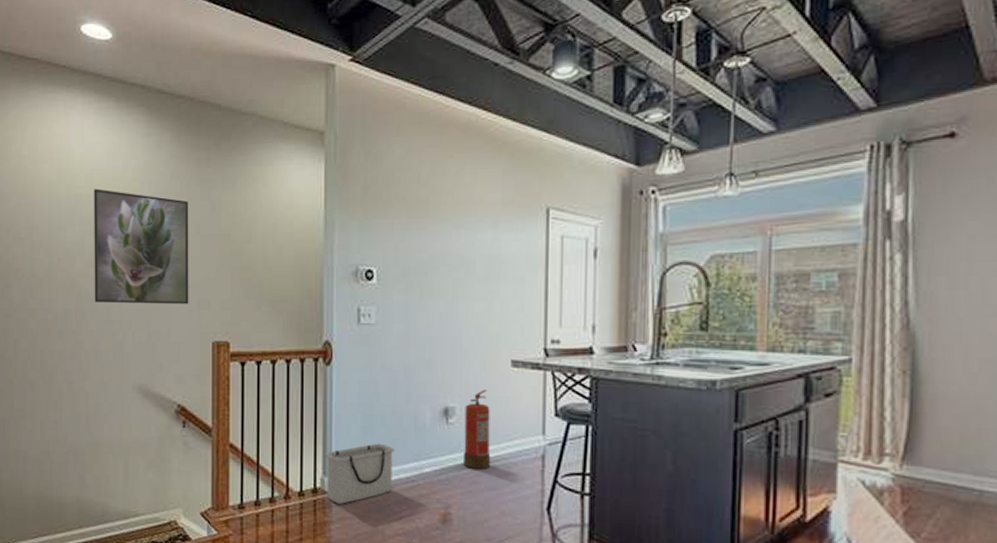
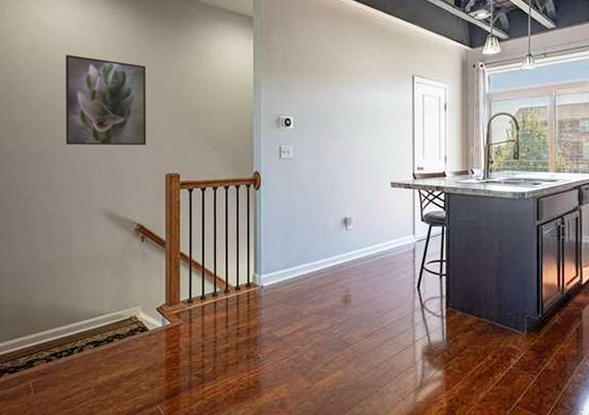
storage bin: present [325,443,394,504] -> none [256,246,308,294]
fire extinguisher: present [464,390,491,469] -> none [359,204,378,261]

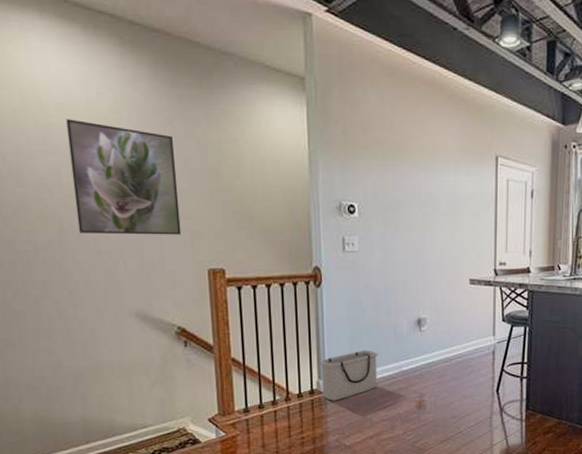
storage bin: none [256,246,308,294] -> present [319,350,378,401]

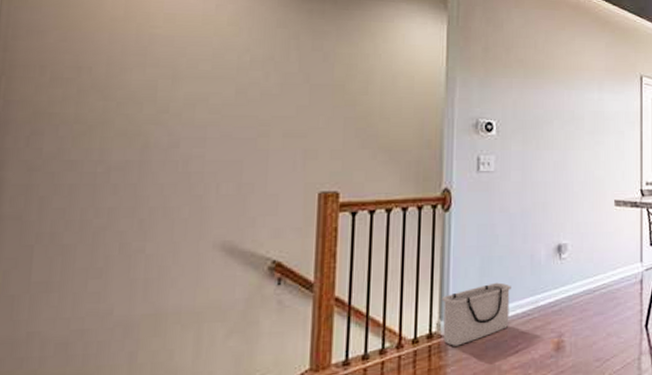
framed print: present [66,119,182,235] -> none [166,30,298,155]

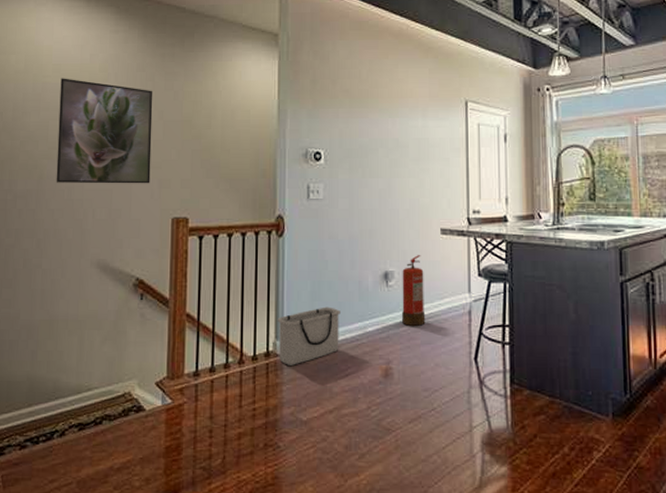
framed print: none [166,30,298,155] -> present [56,78,153,184]
fire extinguisher: none [575,227,598,298] -> present [402,255,426,326]

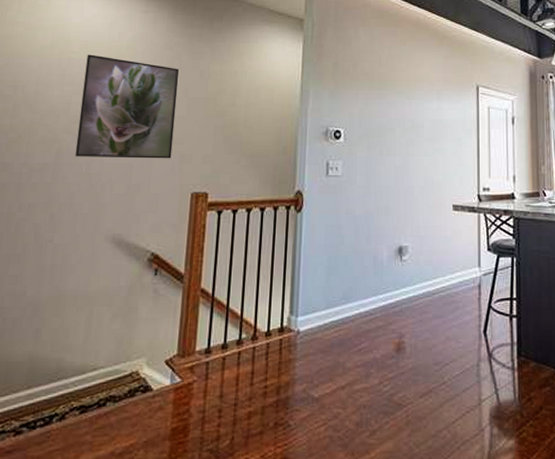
storage bin: present [277,307,341,365] -> none [292,281,355,341]
fire extinguisher: present [402,255,426,326] -> none [415,230,438,300]

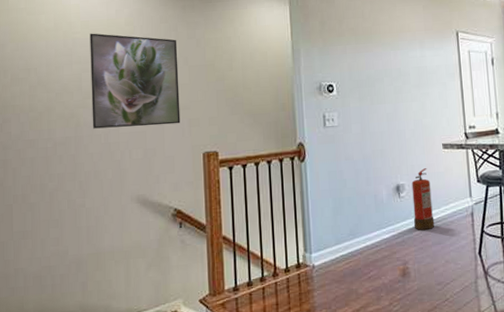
fire extinguisher: none [415,230,438,300] -> present [411,168,435,230]

